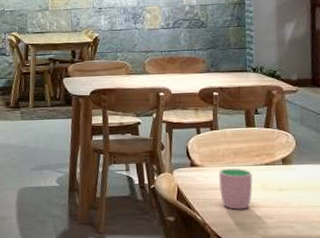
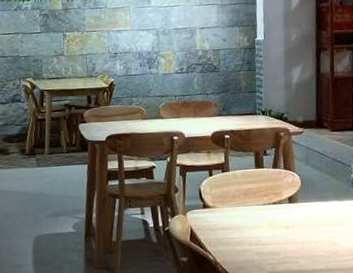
cup: present [218,168,253,210] -> none [229,208,261,248]

